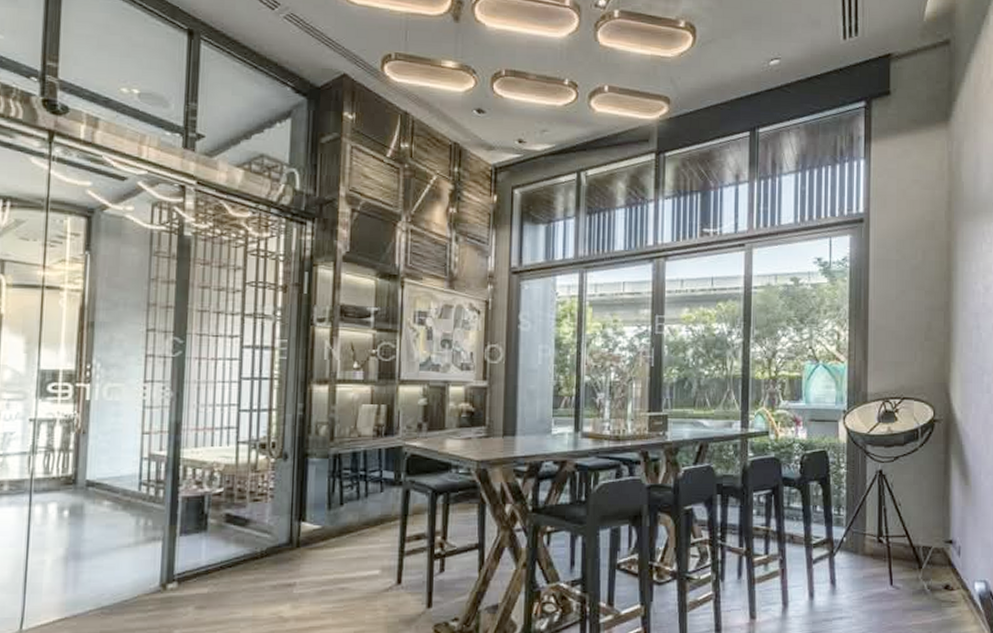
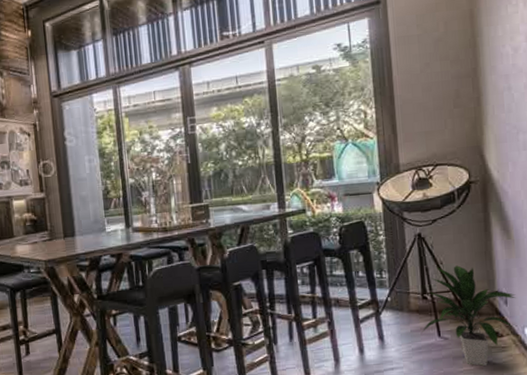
indoor plant: none [874,508,969,621] -> present [421,265,516,366]

